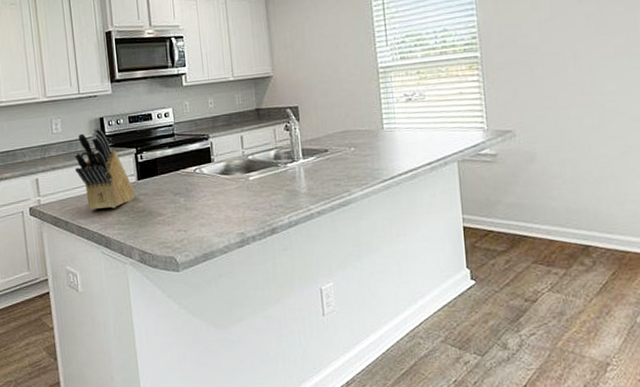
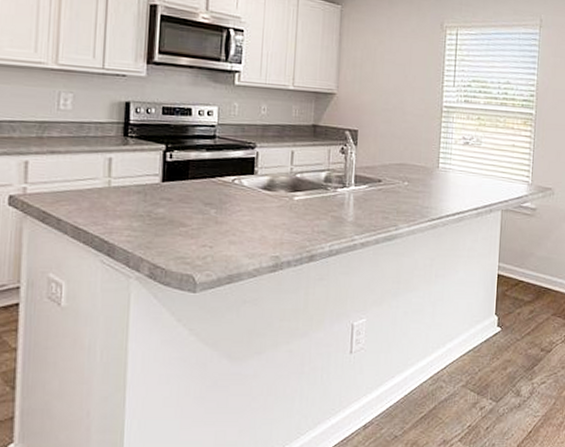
knife block: present [73,127,136,210] -> none [81,111,157,211]

